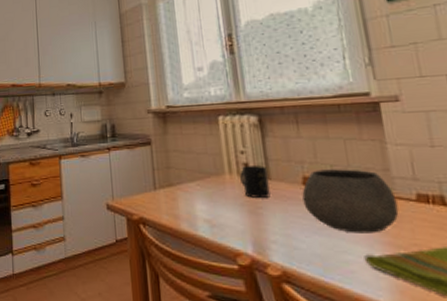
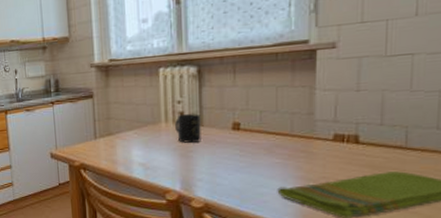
bowl: present [302,169,399,233] -> none [230,114,315,170]

